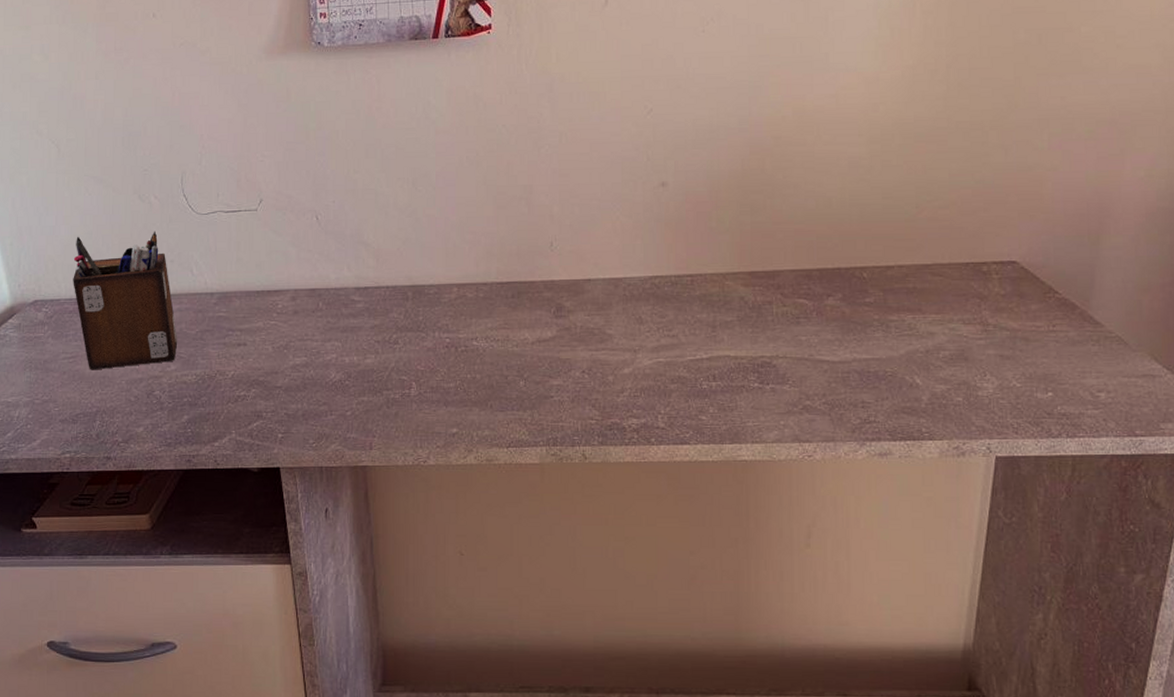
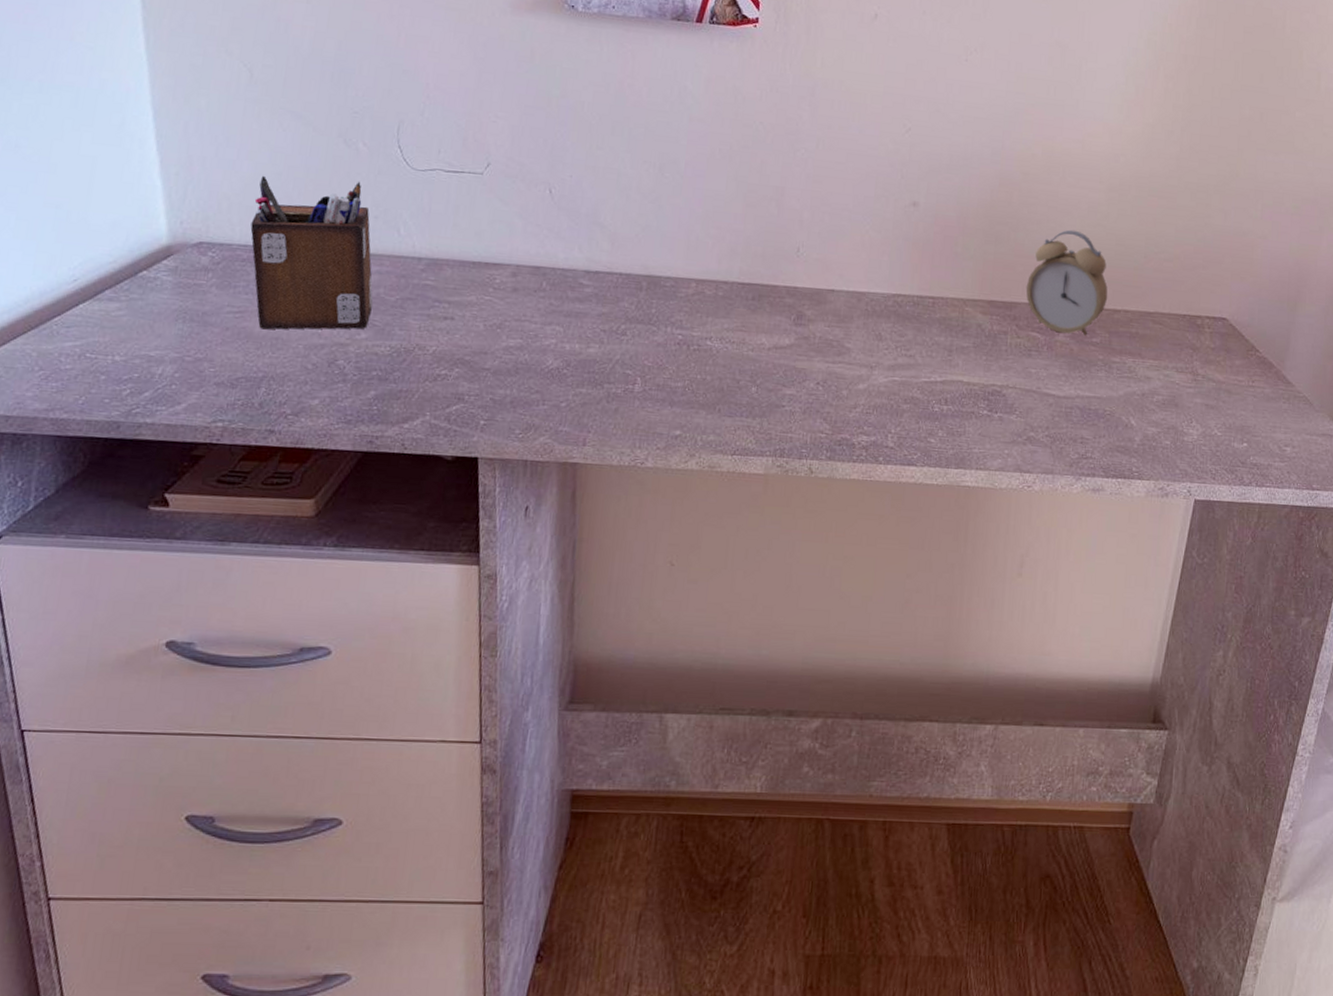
alarm clock: none [788,189,879,297] -> present [1025,229,1108,336]

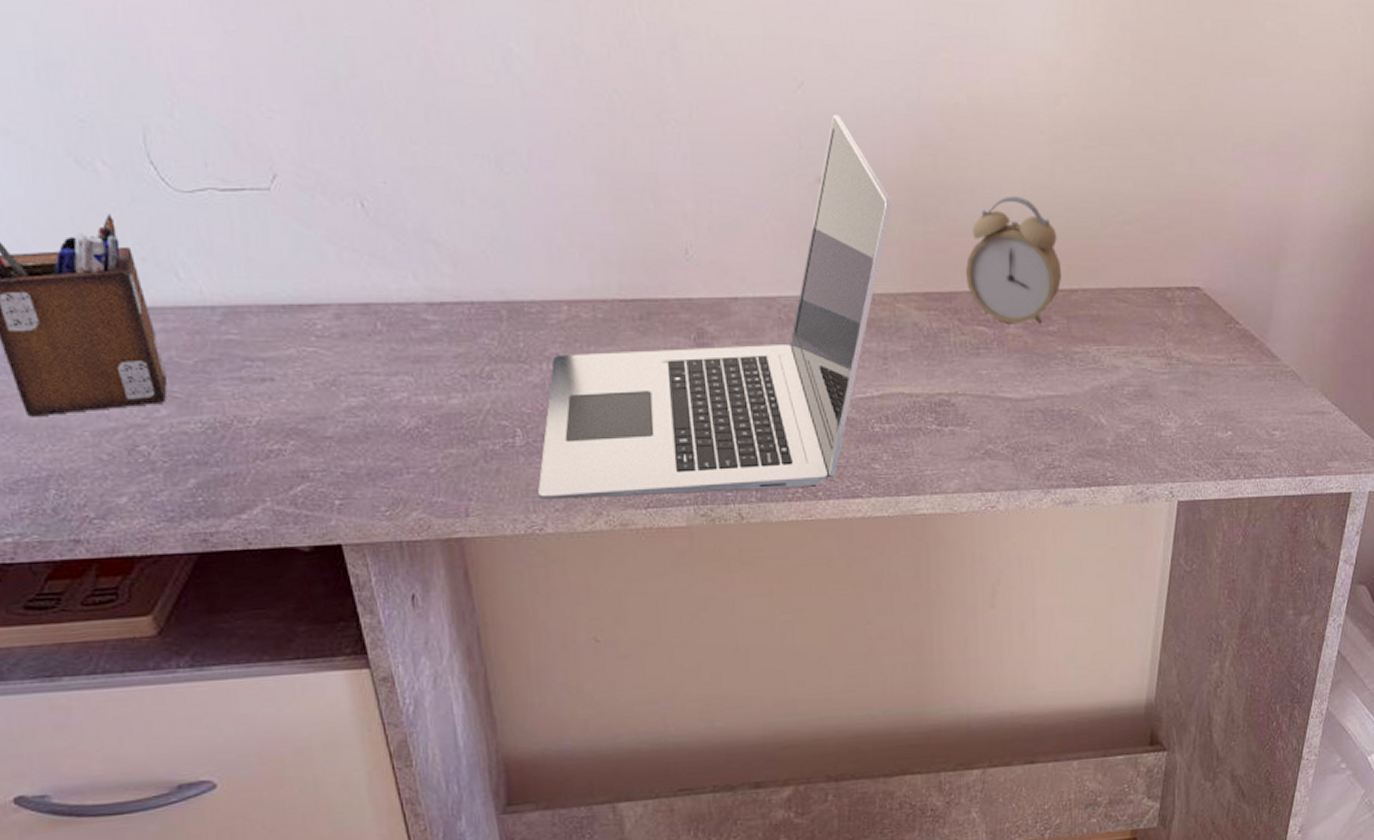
laptop: none [645,154,972,453] -> present [538,114,893,500]

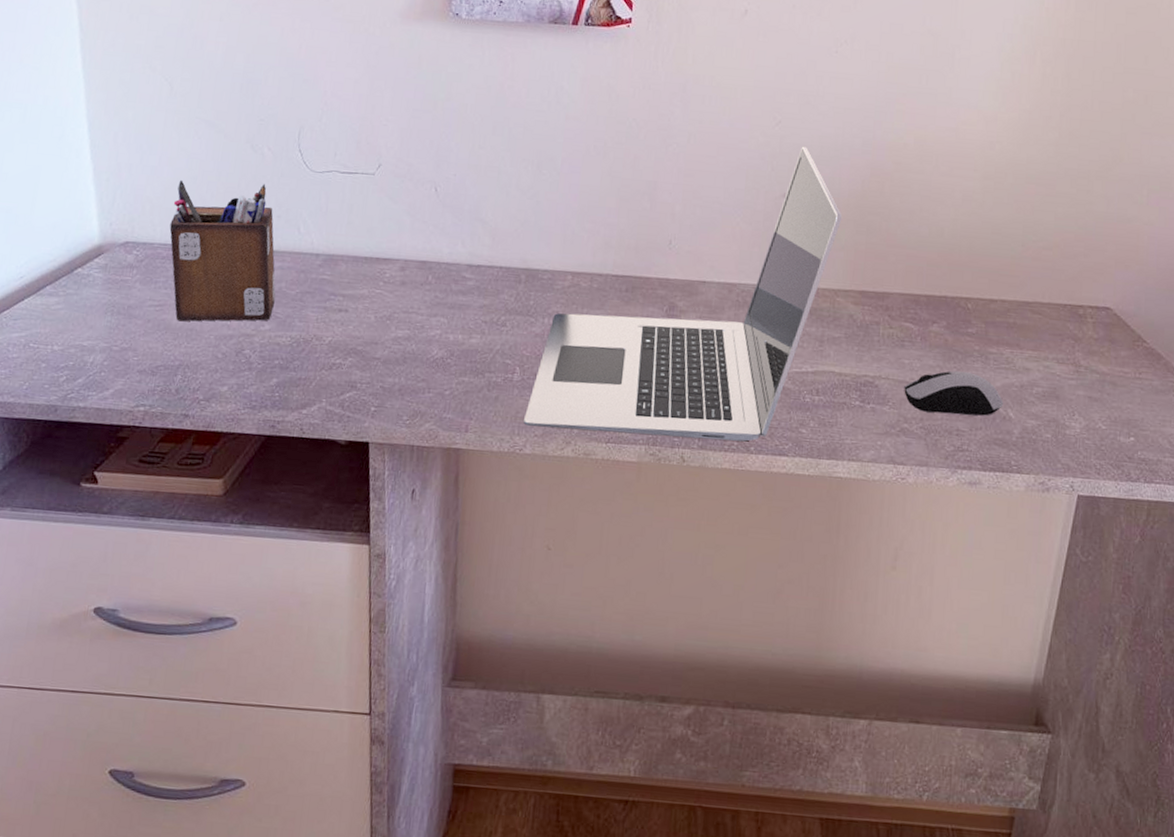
alarm clock: present [965,195,1062,324] -> none [898,218,984,326]
computer mouse: none [984,378,1094,428] -> present [904,371,1004,416]

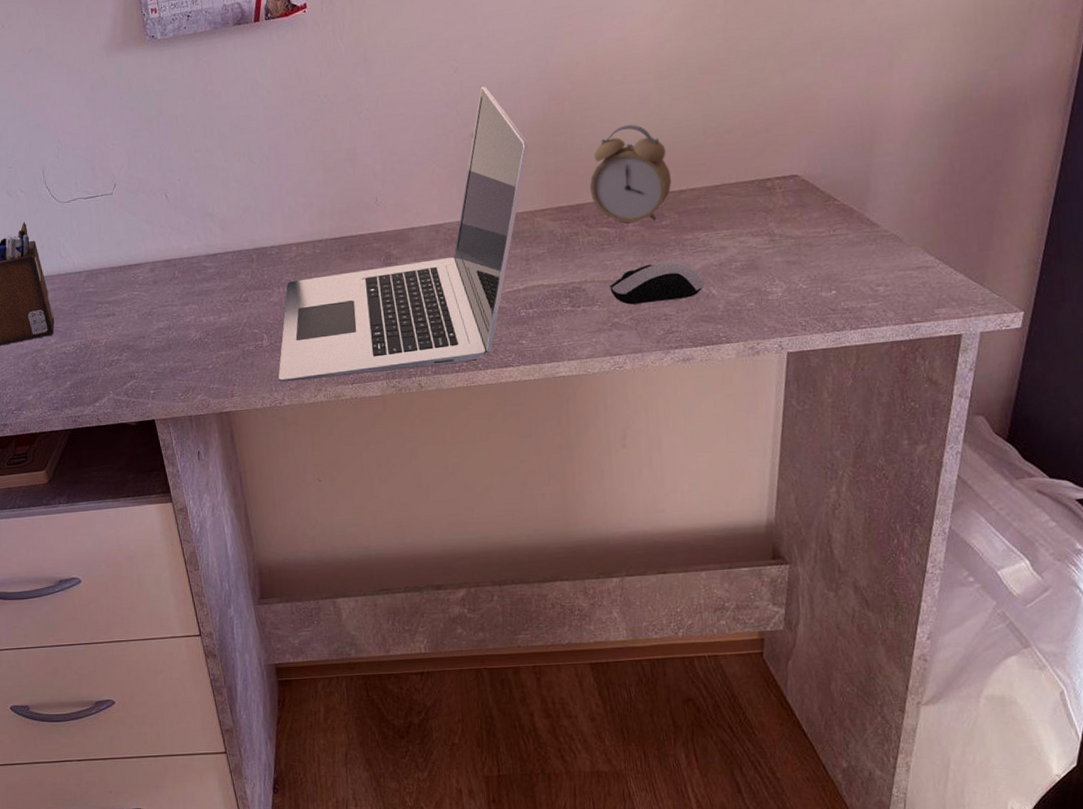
alarm clock: none [898,218,984,326] -> present [589,124,672,223]

